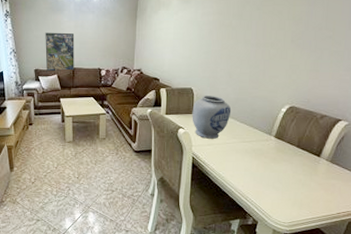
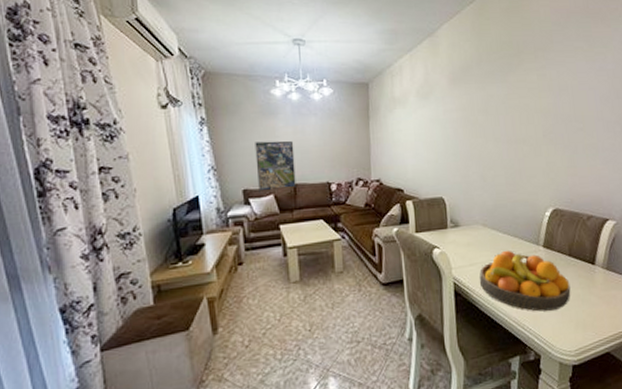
vase: present [192,95,232,139] -> none [446,203,491,258]
fruit bowl: none [214,136,294,189] -> present [479,250,571,312]

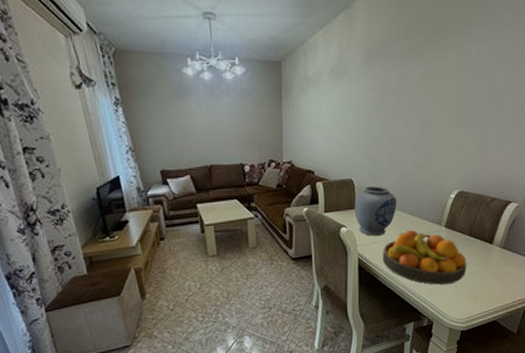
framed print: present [255,141,296,193] -> none [169,122,211,174]
vase: none [446,203,491,258] -> present [354,185,397,236]

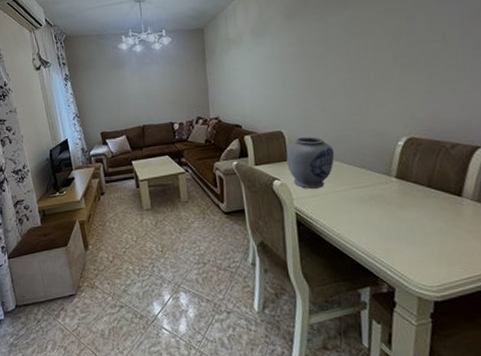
fruit bowl: present [382,229,467,285] -> none [323,181,431,244]

